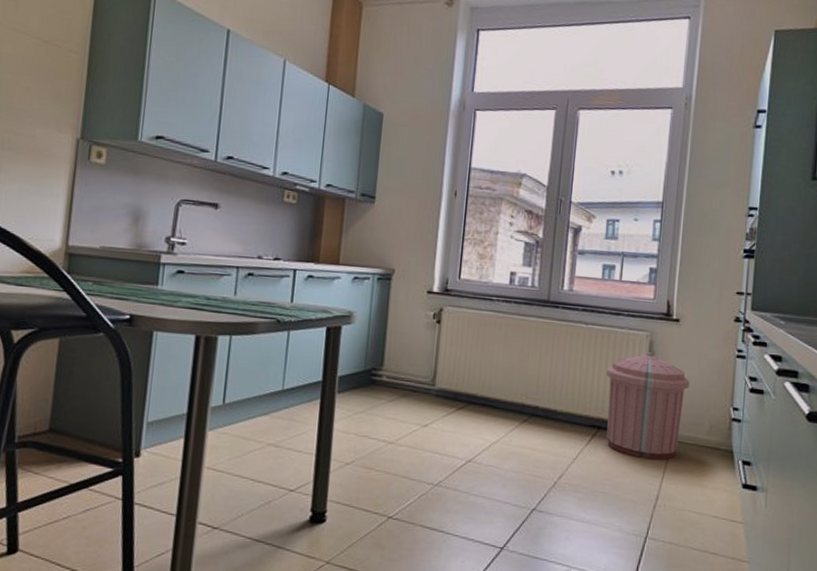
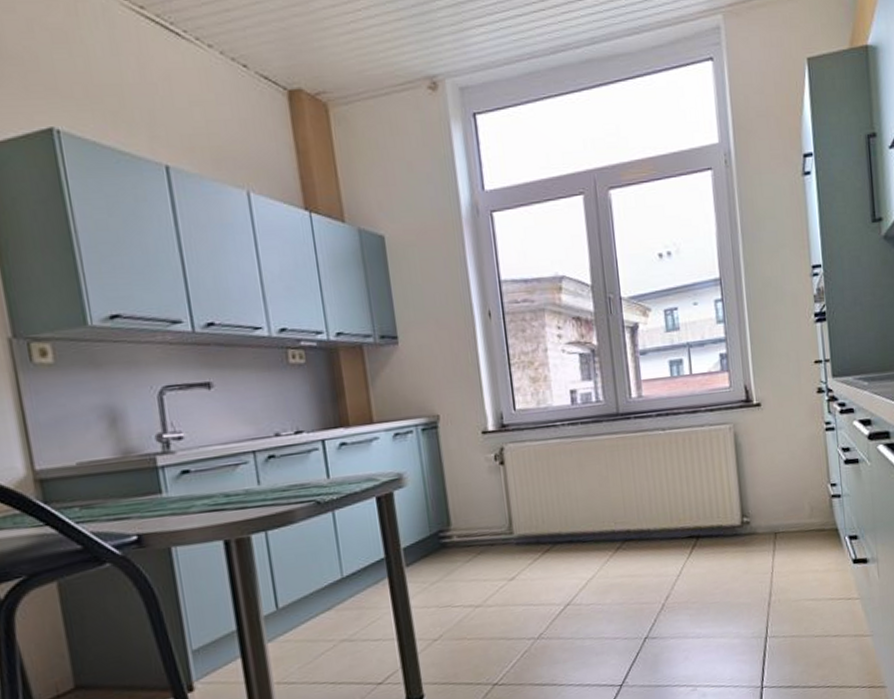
trash can: present [606,352,690,461] -> none [694,445,783,559]

